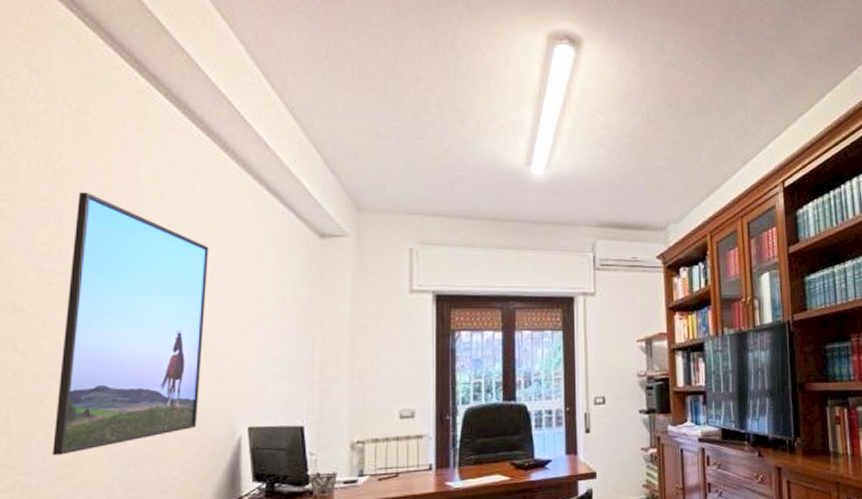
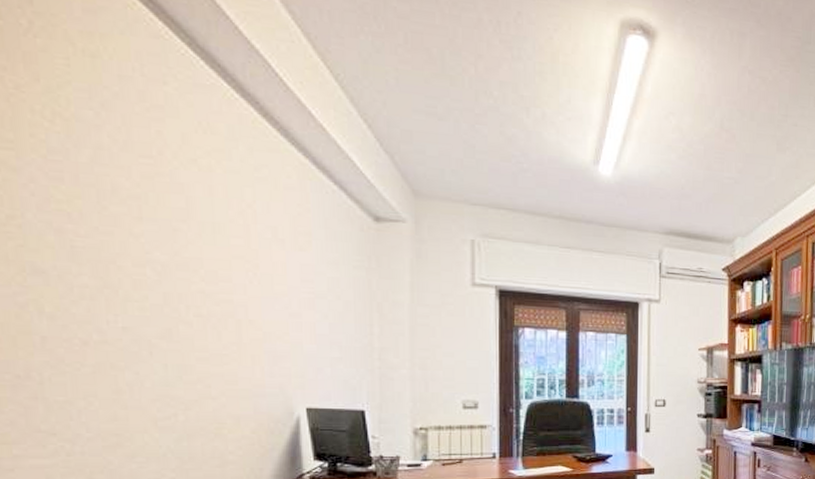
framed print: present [52,192,209,456] -> none [95,147,253,425]

